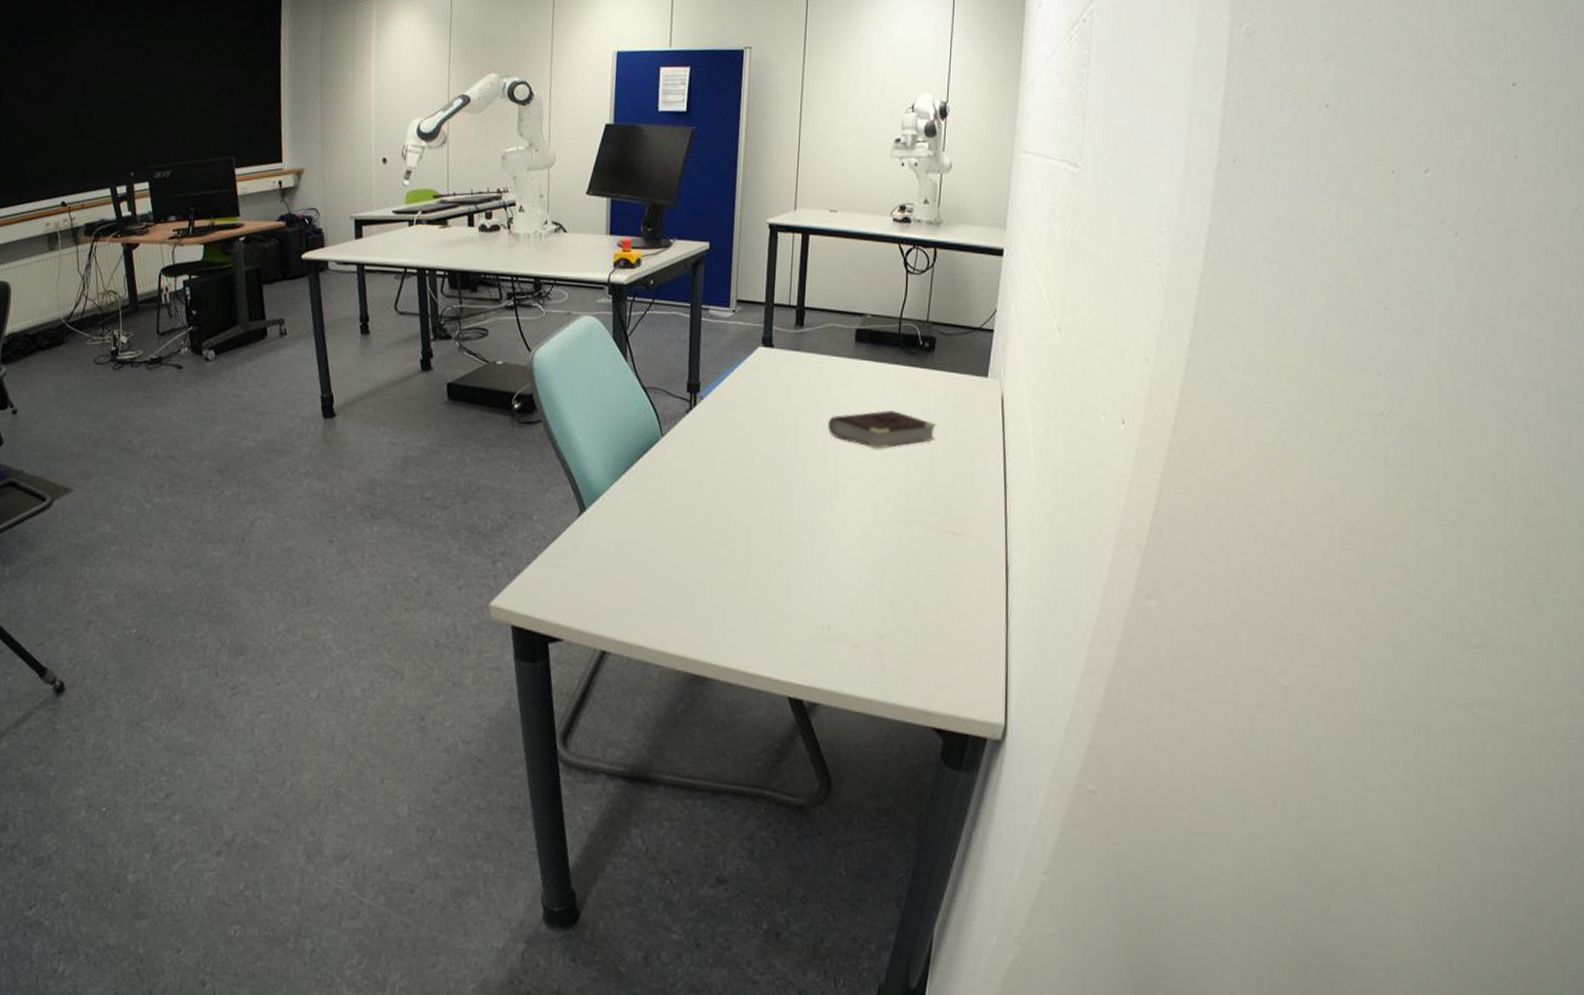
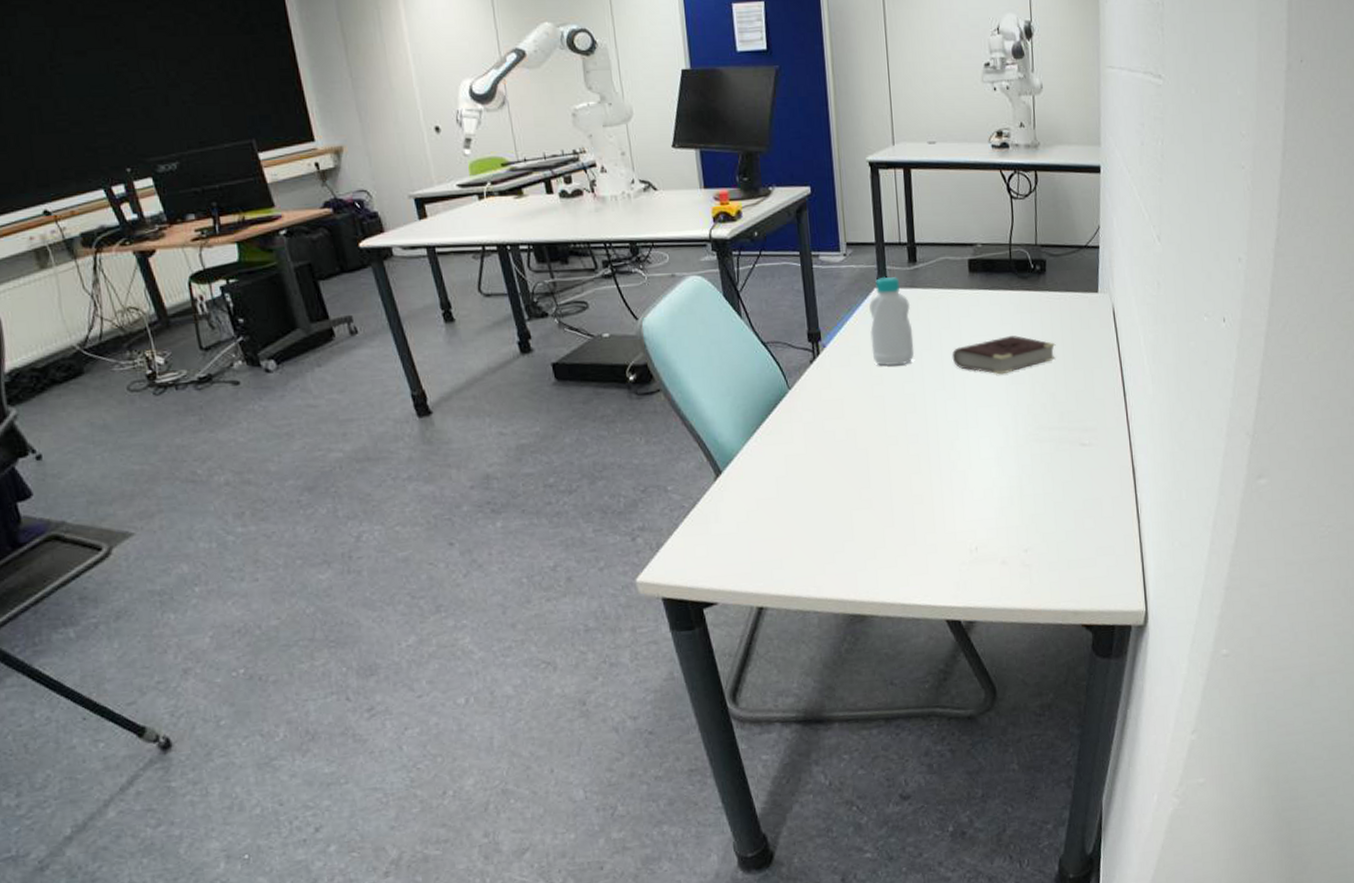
bottle: none [748,336,791,426] -> present [869,276,915,366]

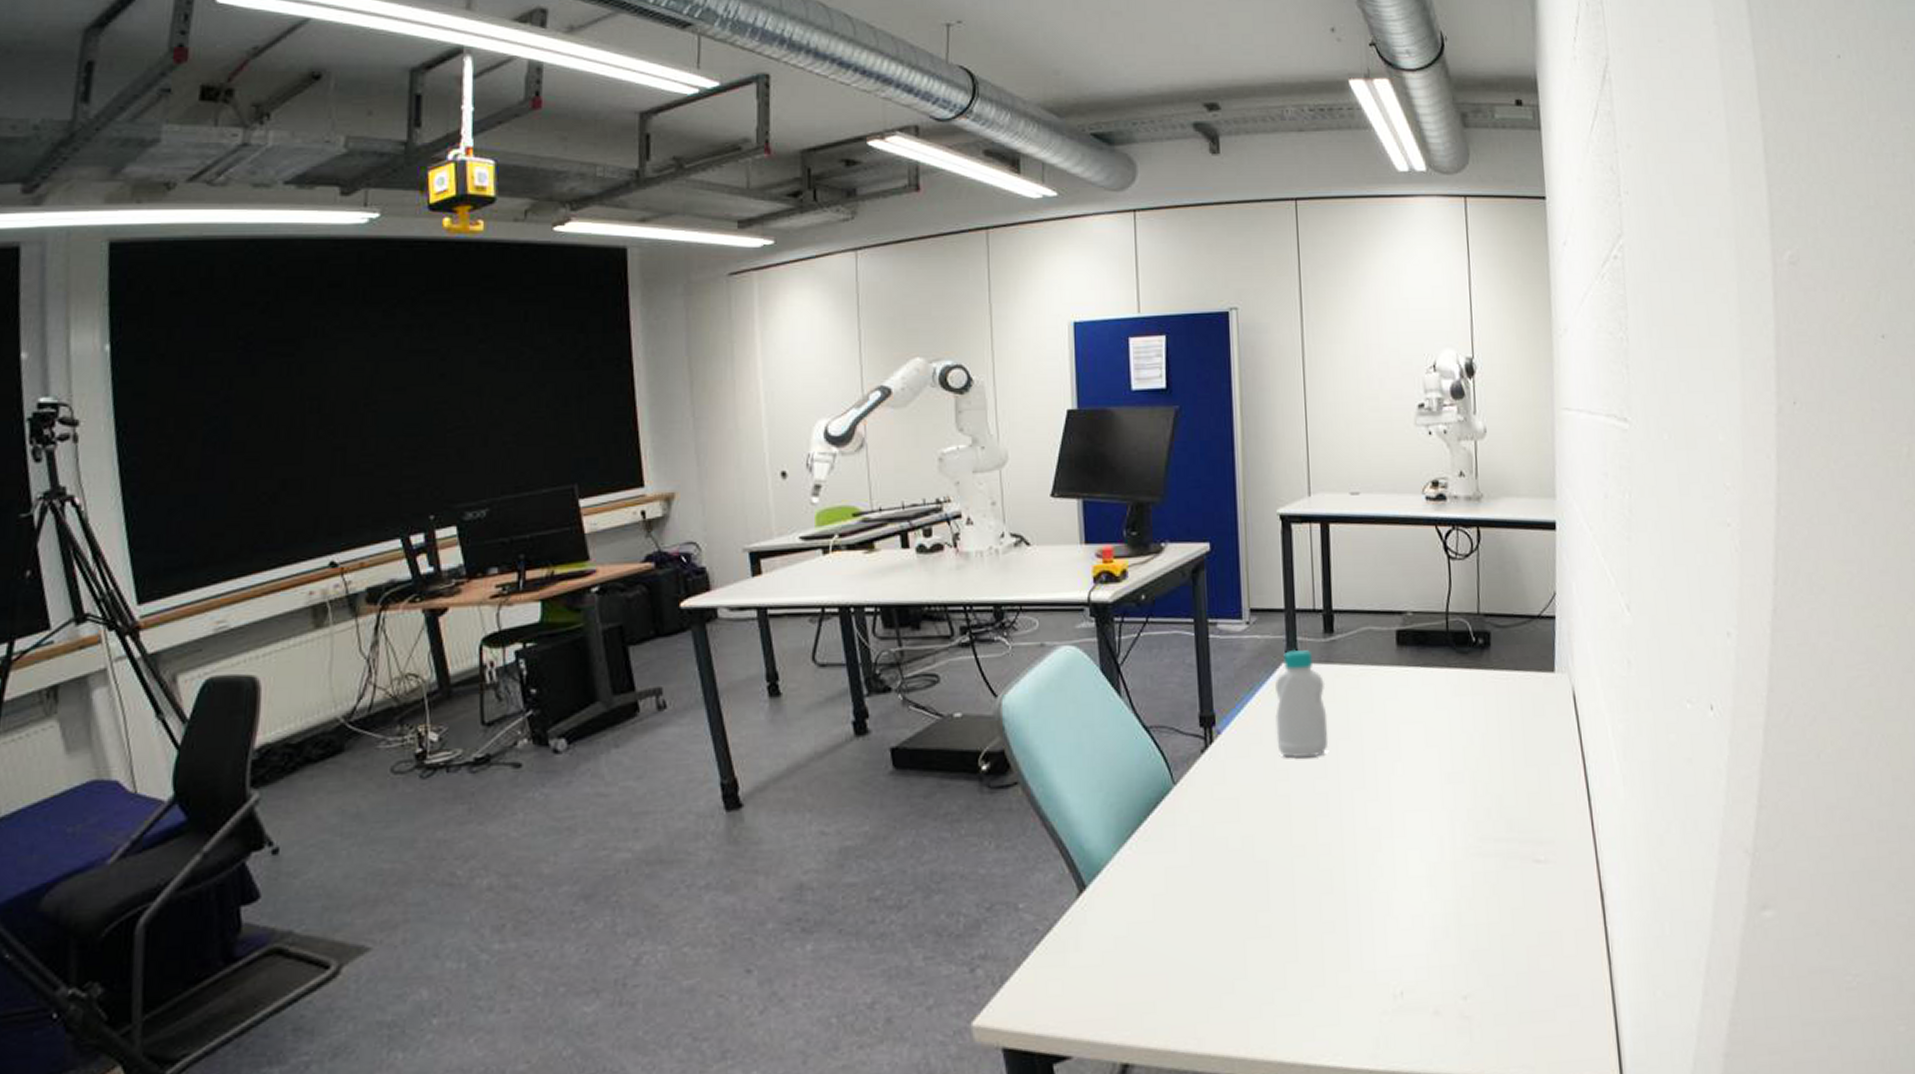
book: present [952,336,1056,375] -> none [1374,723,1503,771]

